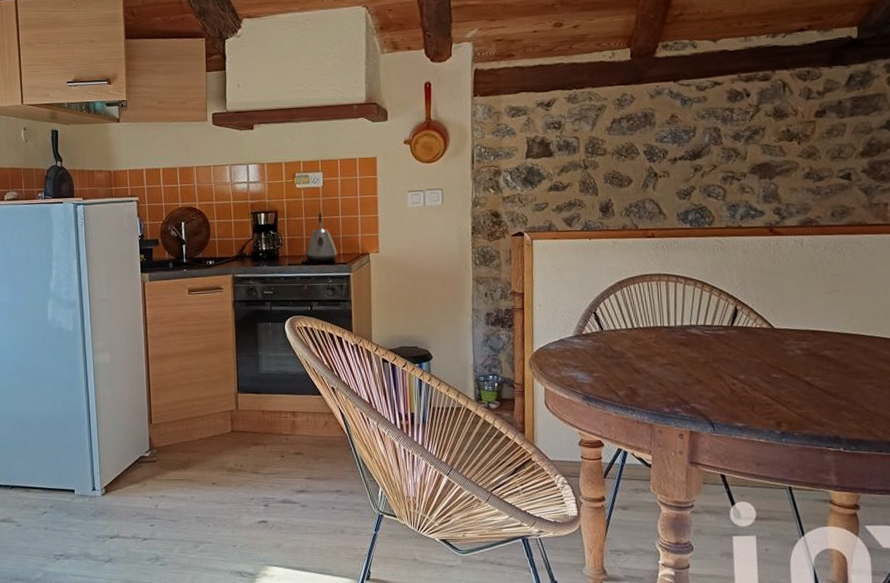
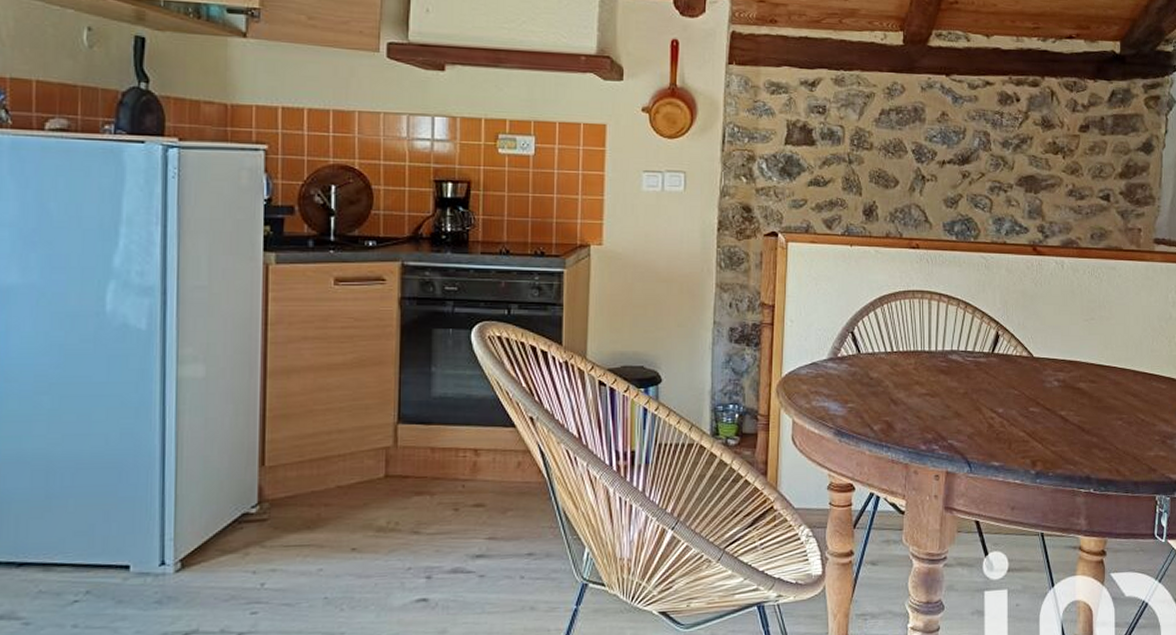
kettle: present [305,212,338,265] -> none [505,187,549,256]

